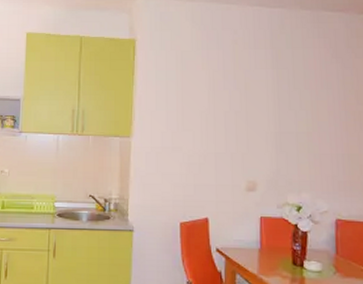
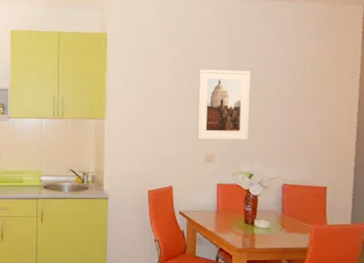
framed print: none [236,84,298,166] -> present [196,69,251,140]

